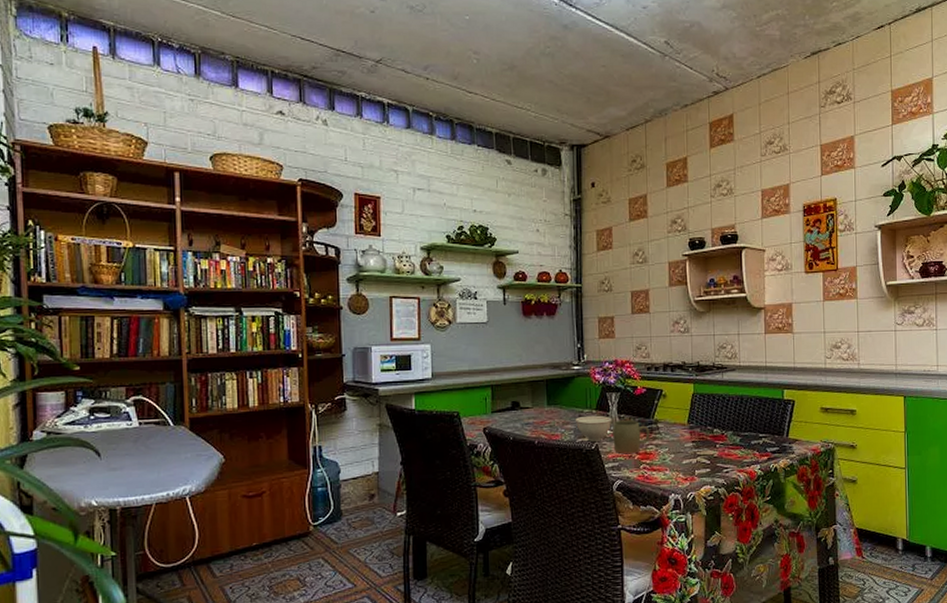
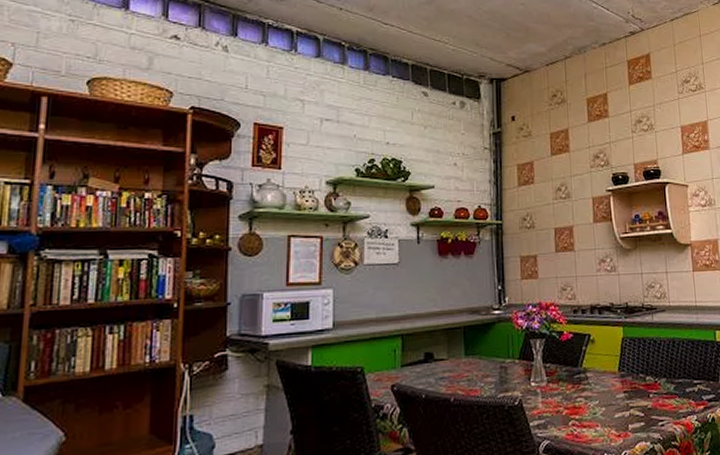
bowl: present [575,415,612,442] -> none [495,365,537,397]
mug: present [612,419,650,454] -> none [537,369,579,410]

